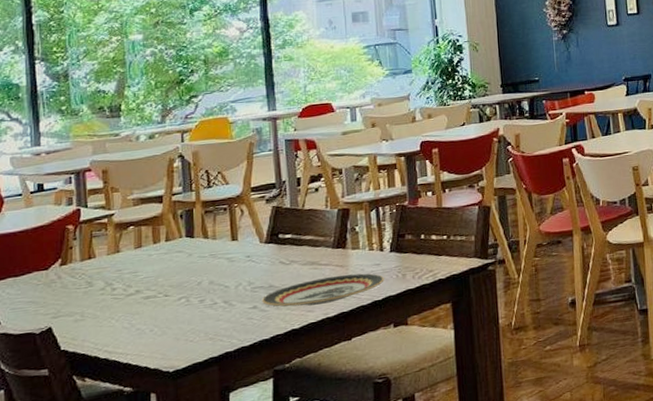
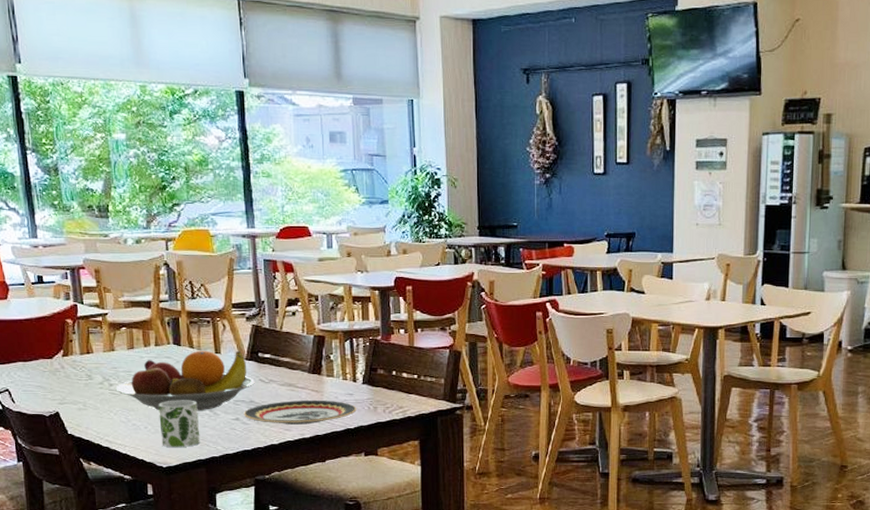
fruit bowl: none [119,234,275,310] -> present [115,350,255,411]
mug: none [167,293,213,349] -> present [158,400,201,448]

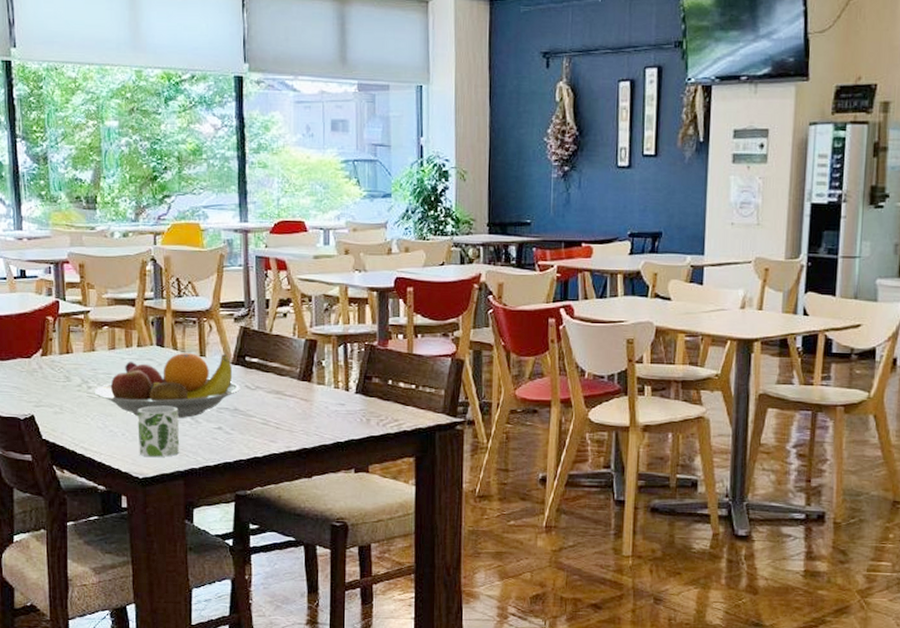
plate: present [243,399,357,425] -> none [226,409,348,436]

